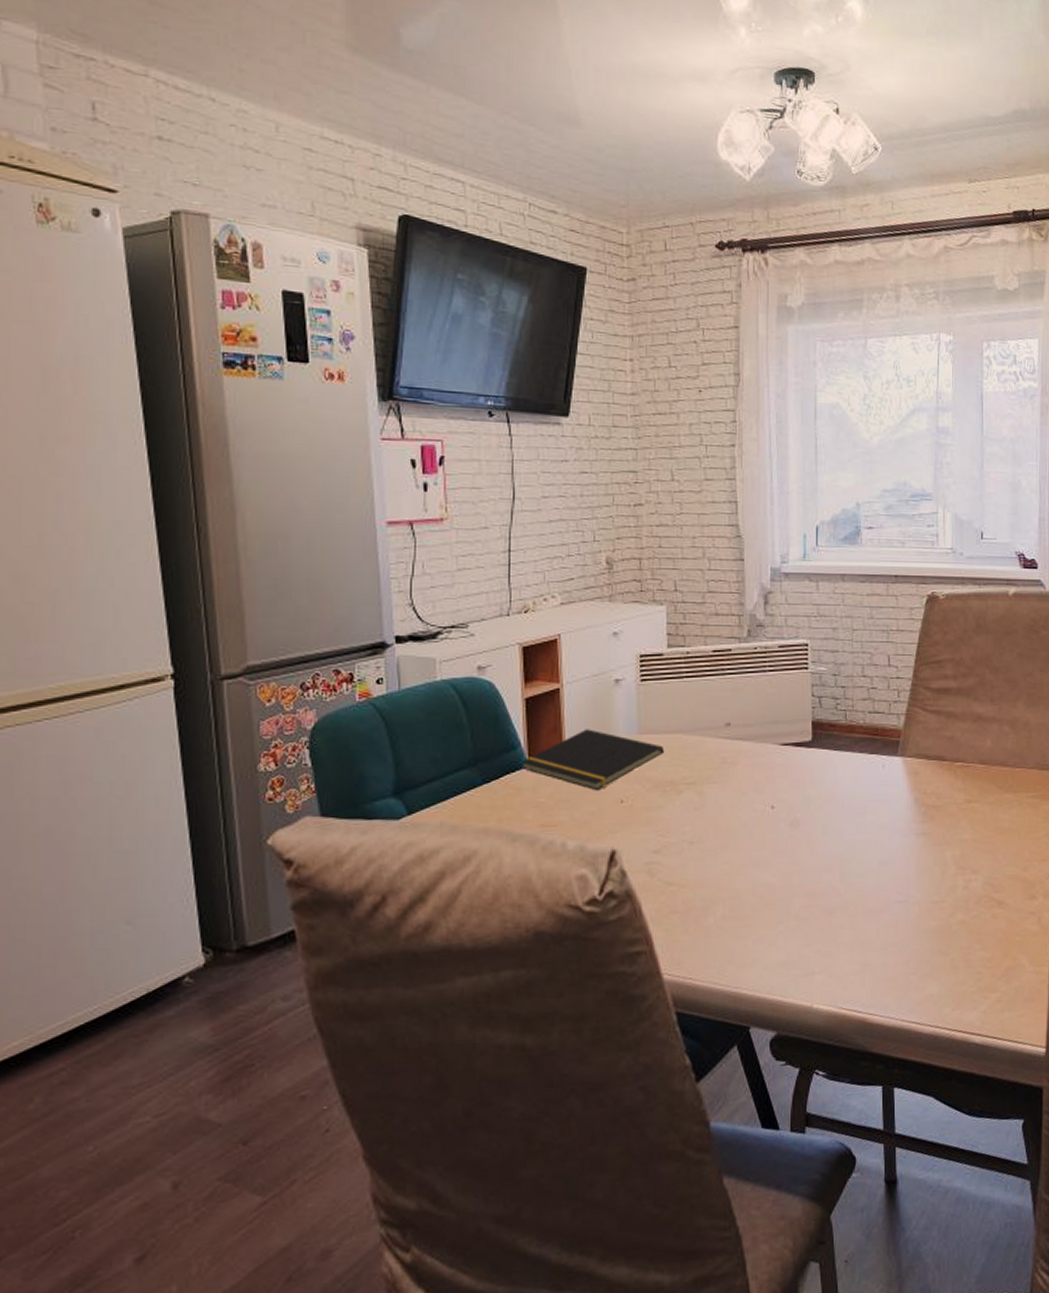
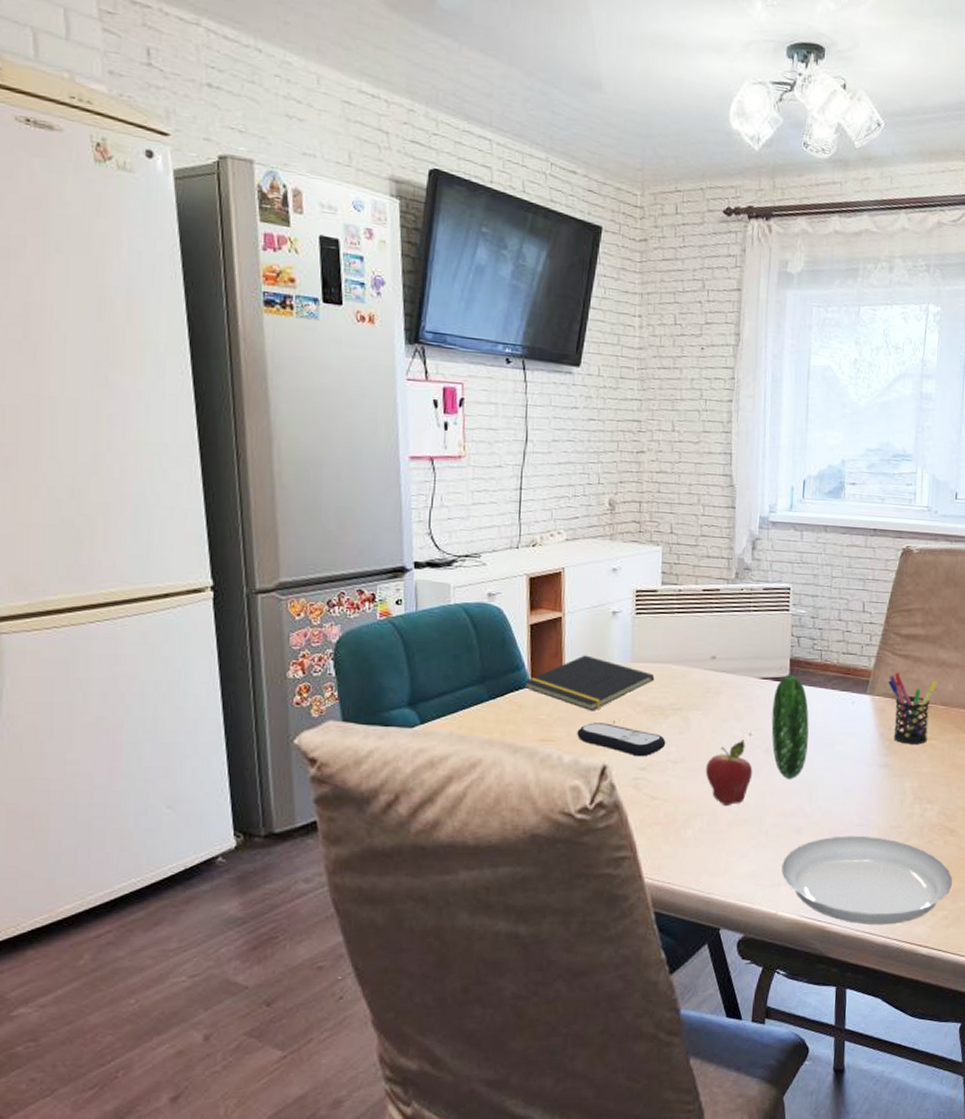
remote control: none [582,803,680,839] -> present [577,723,666,757]
fruit: none [725,813,777,888] -> present [705,740,753,805]
plate: none [795,738,1005,1013] -> present [771,674,953,925]
pen holder: none [920,730,975,809] -> present [888,672,938,744]

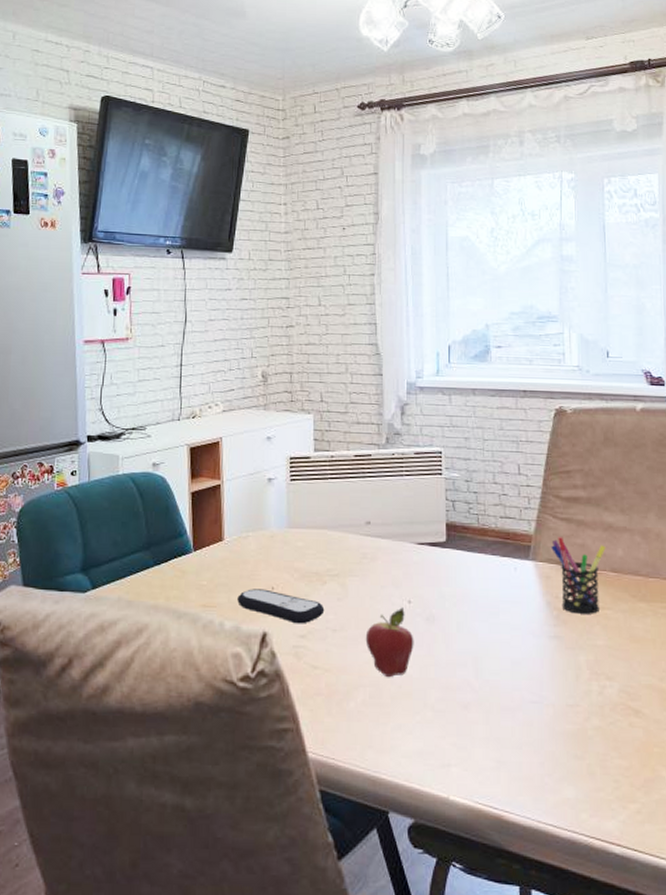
notepad: present [525,655,655,711] -> none [187,521,311,577]
plate: present [771,674,953,925] -> none [431,539,644,817]

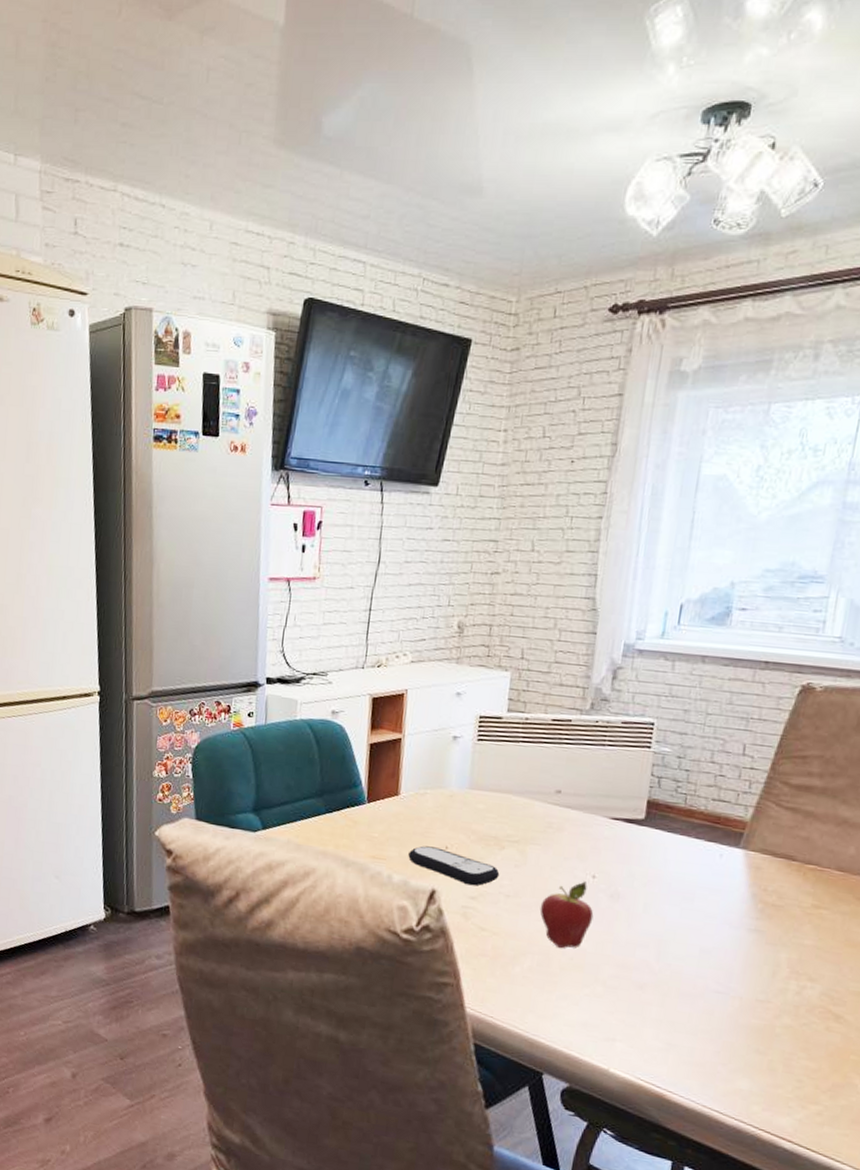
pen holder: present [551,537,606,614] -> none [768,827,835,912]

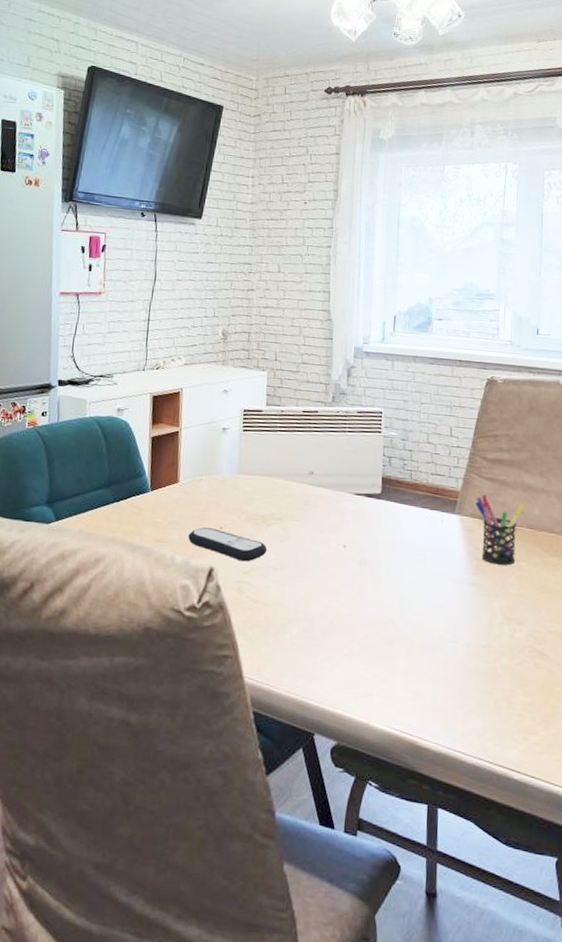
fruit: present [539,881,594,948] -> none [302,551,347,613]
pen holder: none [768,827,835,912] -> present [475,494,524,565]

